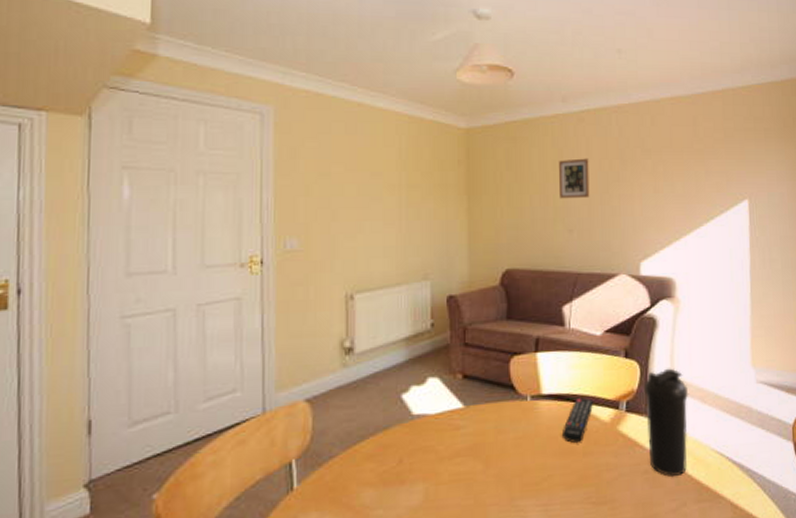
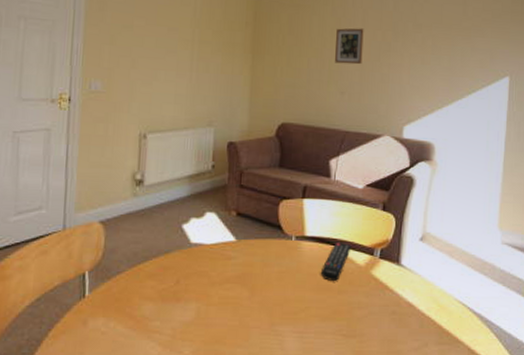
water bottle: present [645,368,689,478] -> none [397,223,439,320]

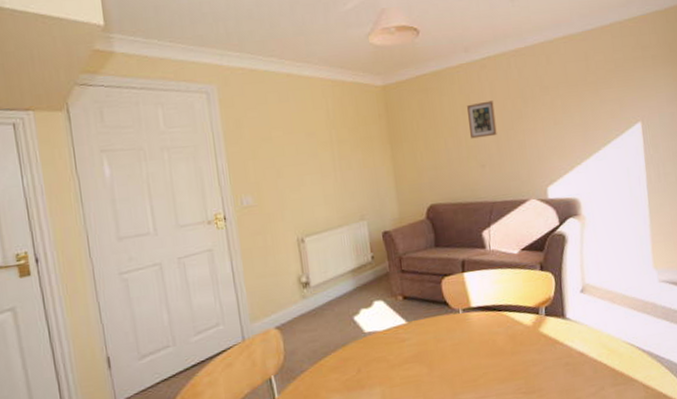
remote control: present [321,243,352,281] -> none [492,307,517,345]

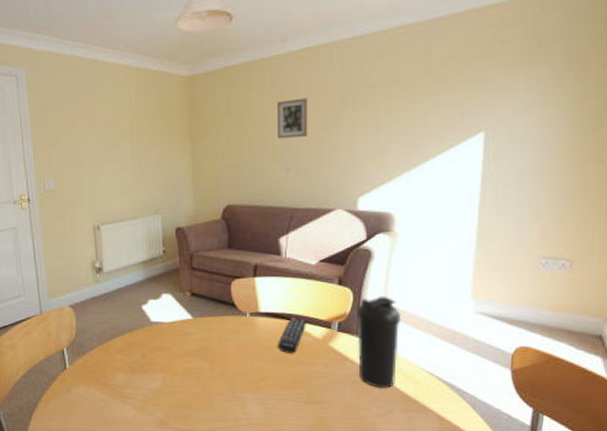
remote control: none [492,307,517,345] -> present [278,318,308,353]
water bottle: none [560,276,602,367] -> present [357,296,402,389]

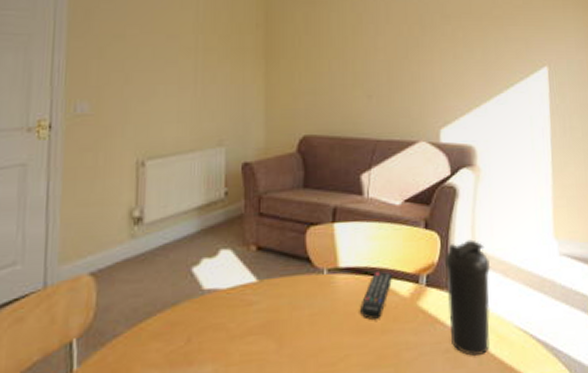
picture frame: present [277,98,308,139] -> none [358,23,389,64]

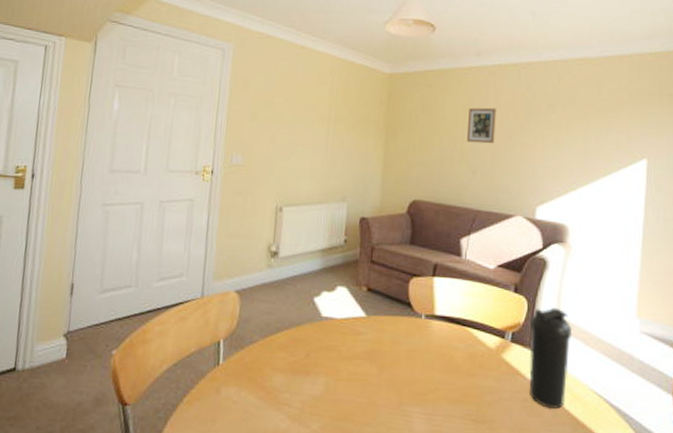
picture frame: none [358,23,389,64] -> present [467,107,496,144]
remote control: present [360,272,393,320] -> none [451,323,482,363]

